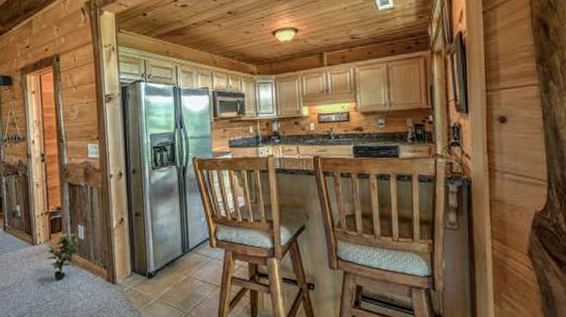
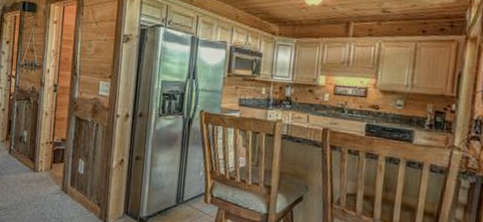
potted plant: present [47,233,79,279] -> none [45,165,79,209]

